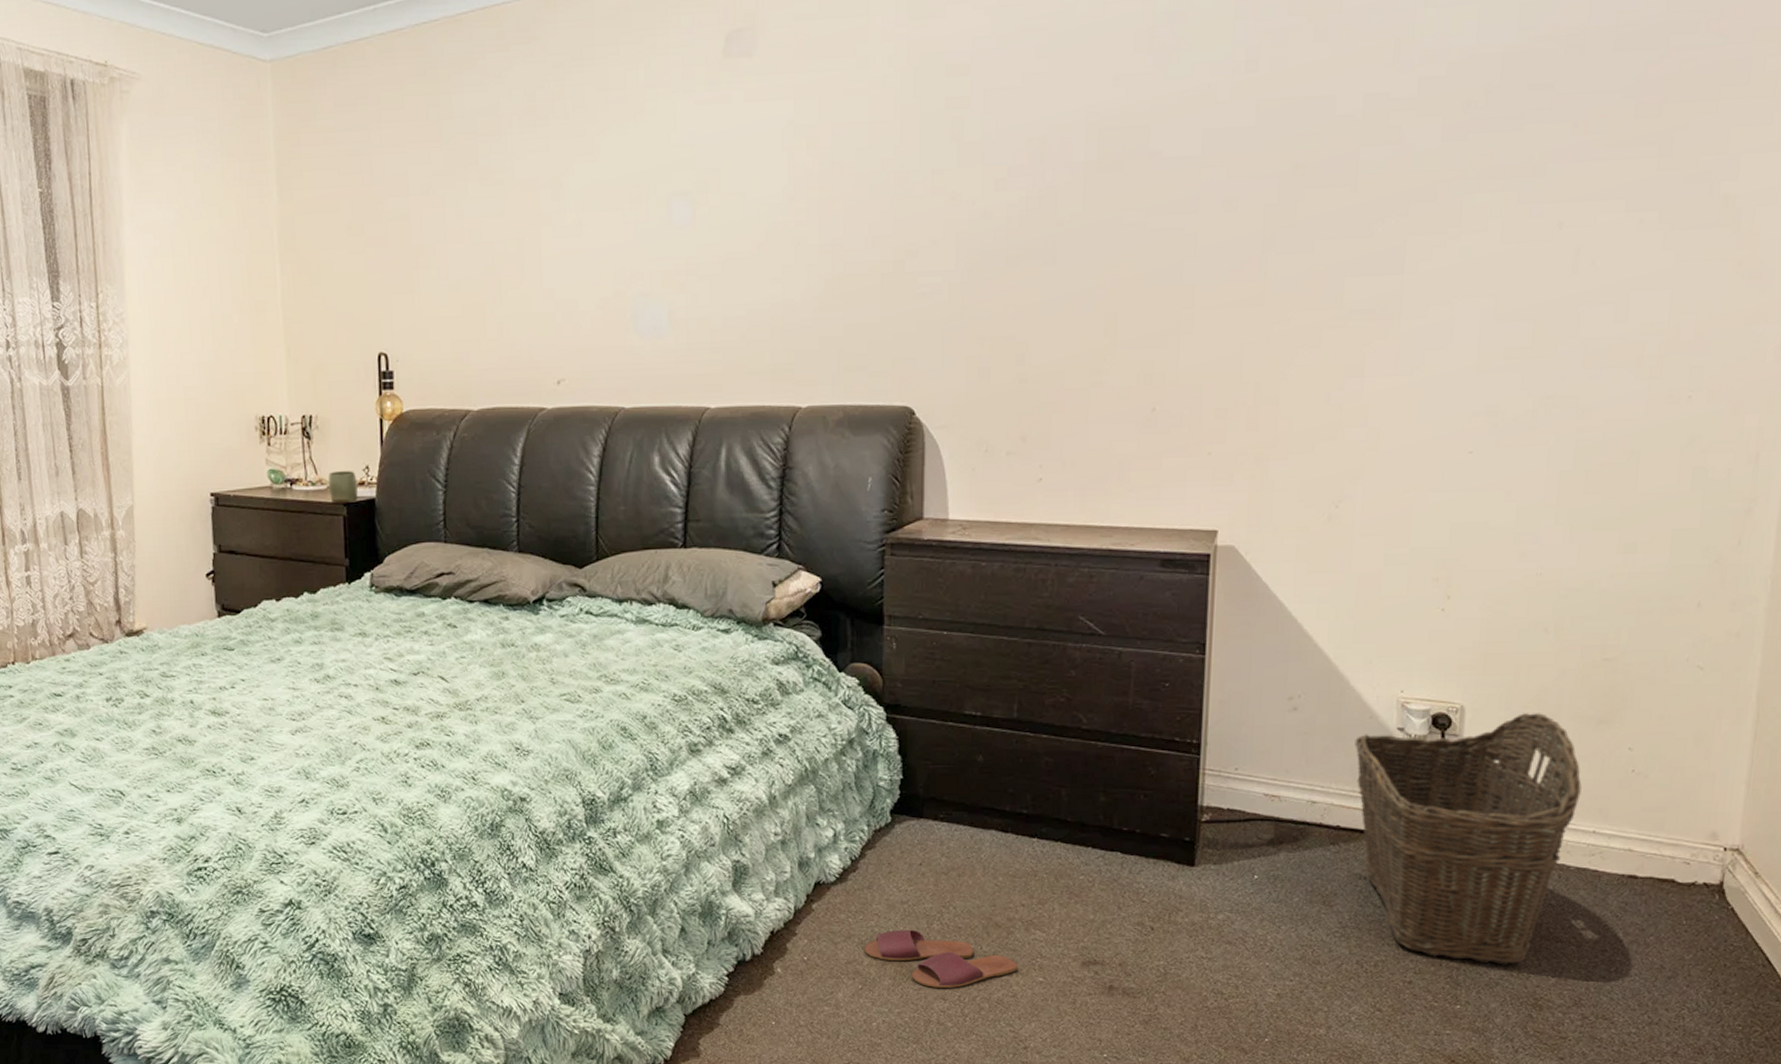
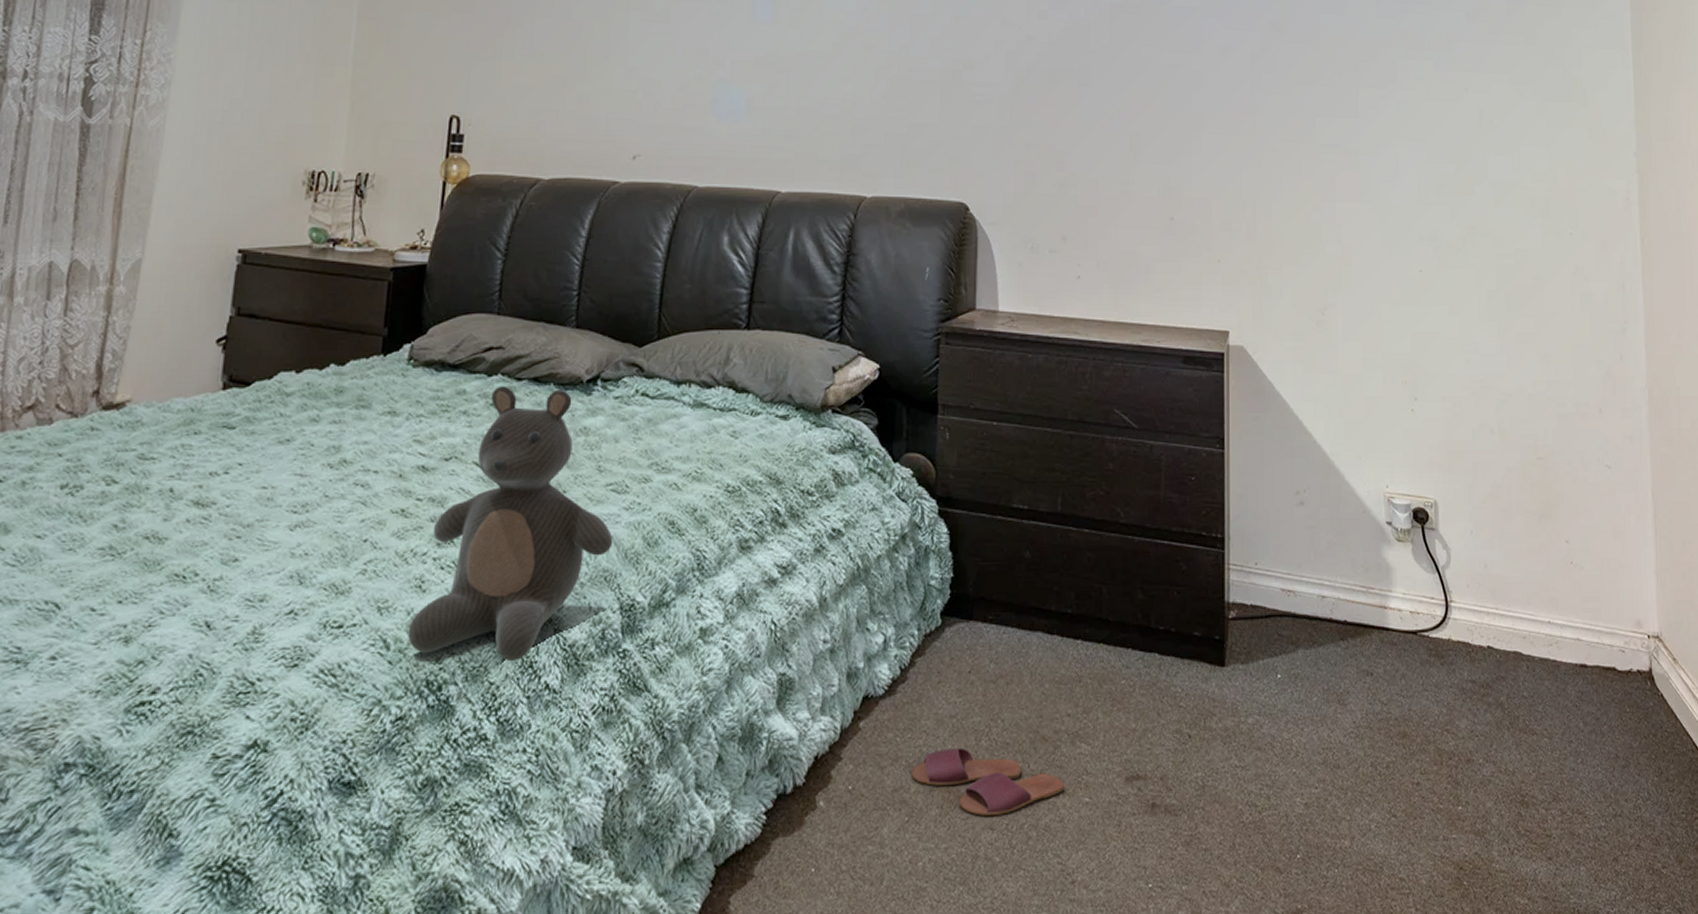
mug: present [327,471,358,504] -> none [375,233,409,269]
teddy bear: none [400,607,571,845] -> present [407,385,613,662]
wicker basket: present [1354,713,1582,965] -> none [1353,508,1535,761]

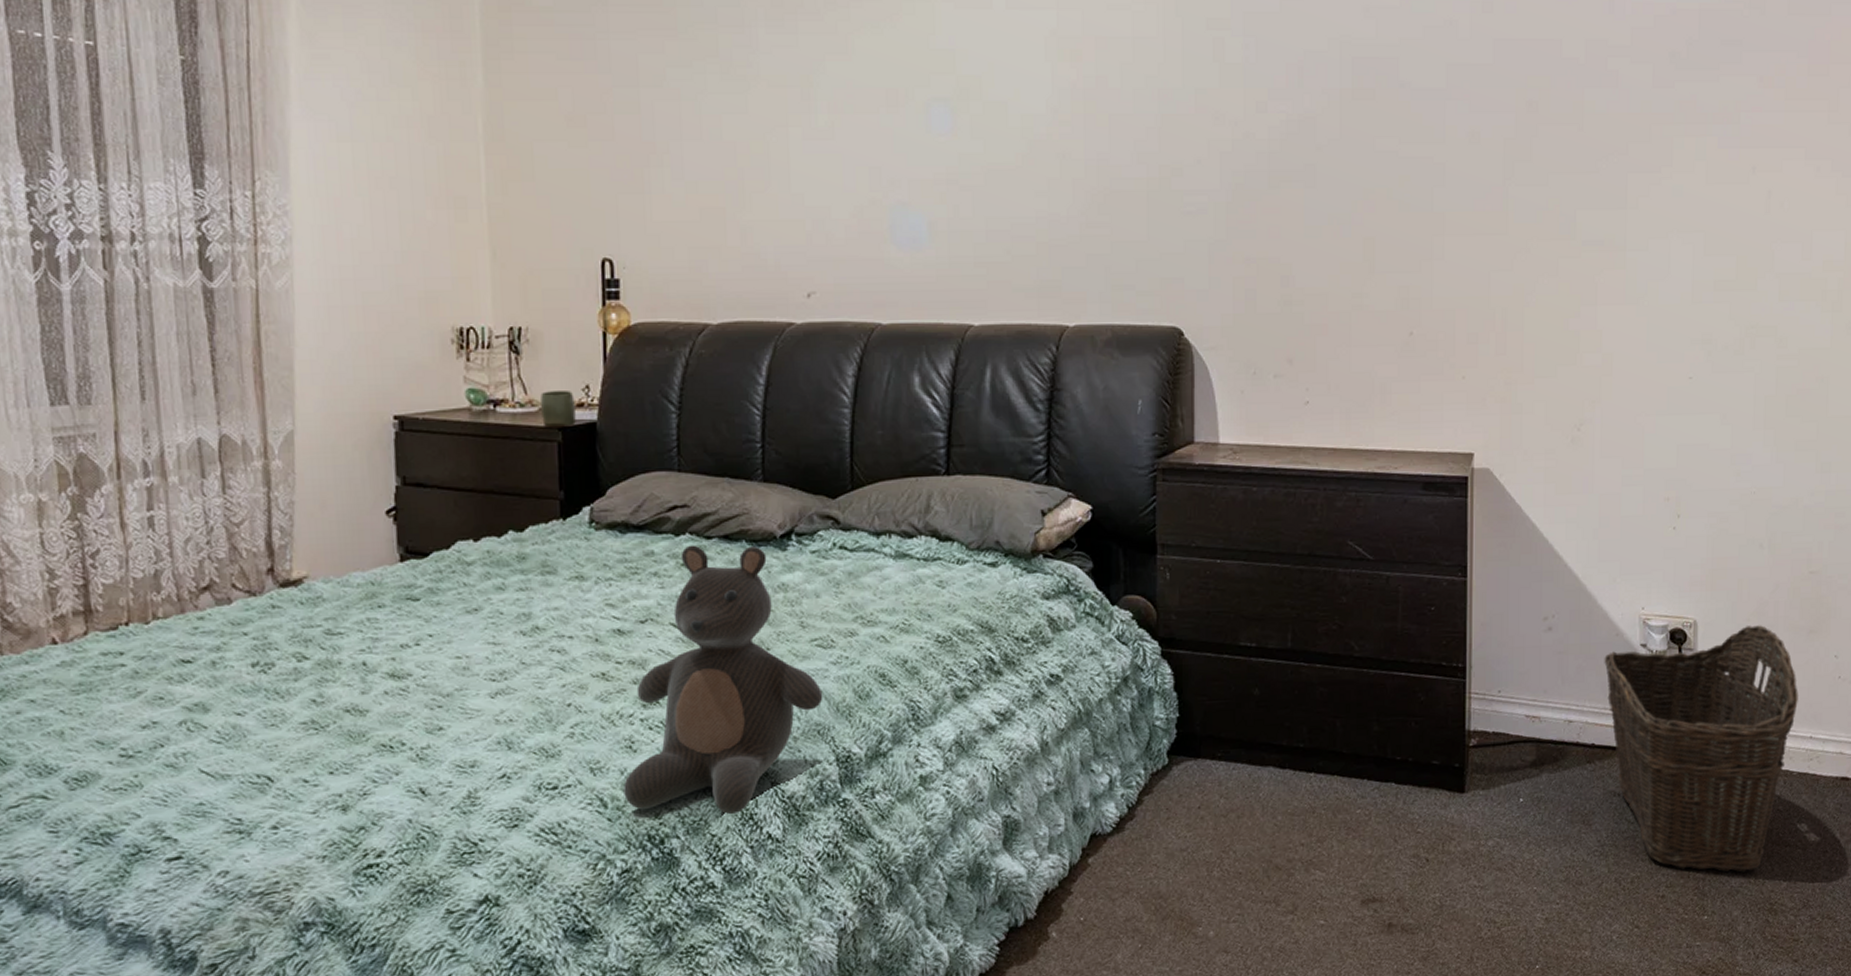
mug: none [375,233,409,269] -> present [539,391,576,429]
slippers: present [911,747,1065,816] -> none [1143,878,1300,941]
wicker basket: none [1353,508,1535,761] -> present [1604,625,1798,873]

